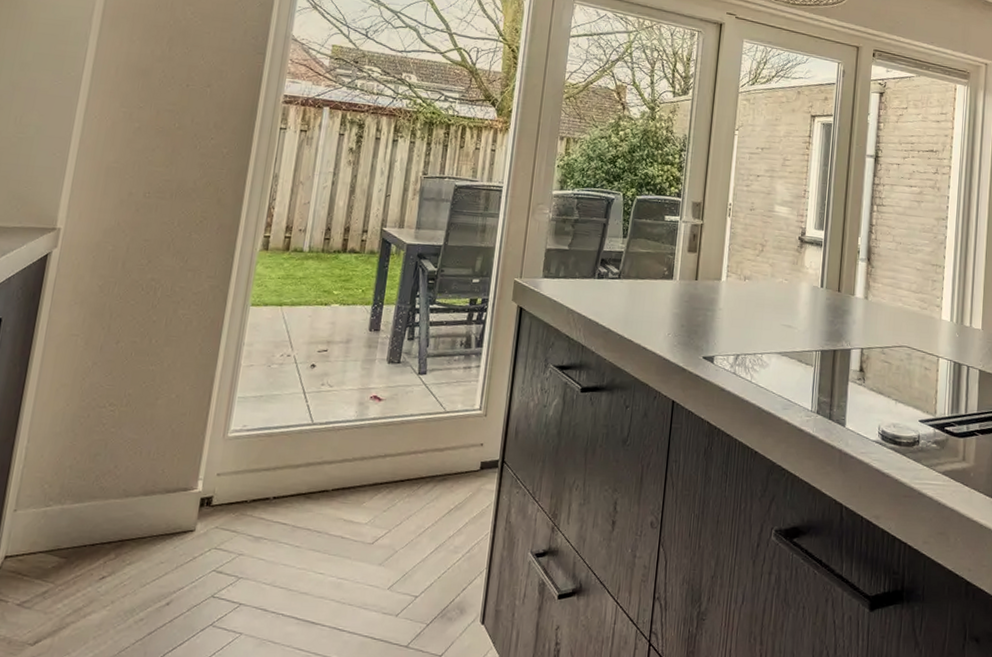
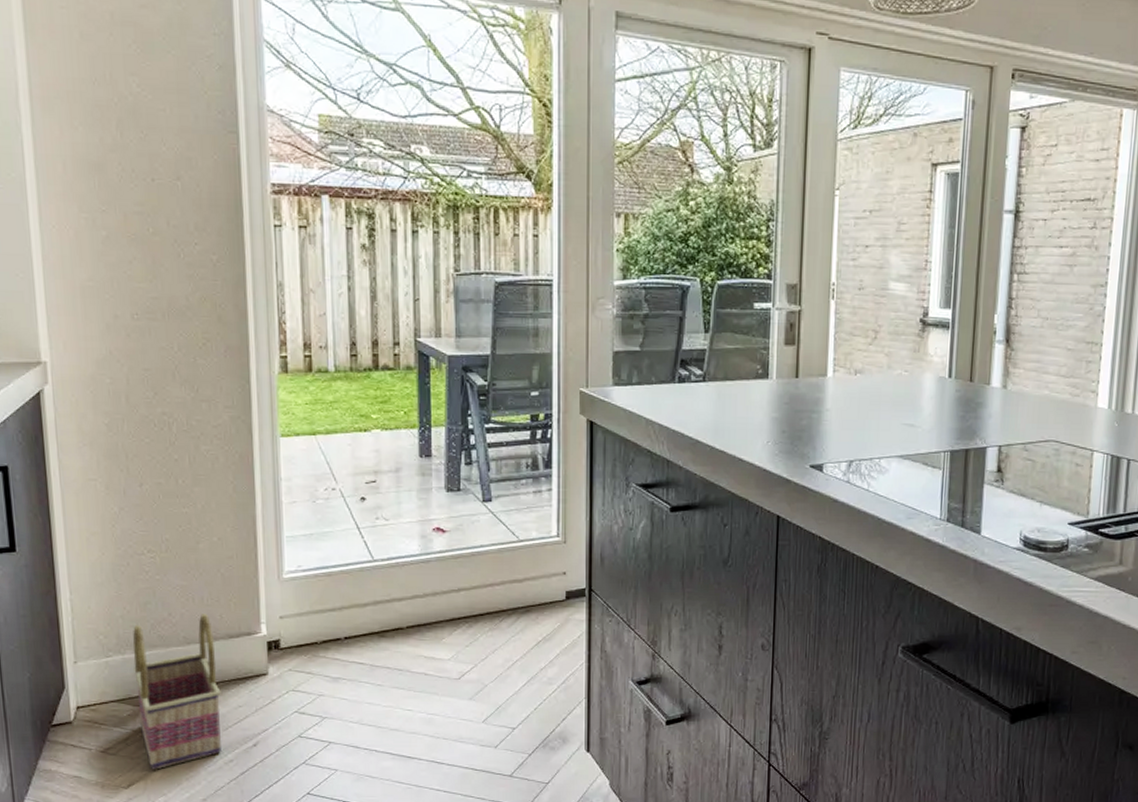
basket: none [61,467,153,627] -> present [133,614,221,770]

